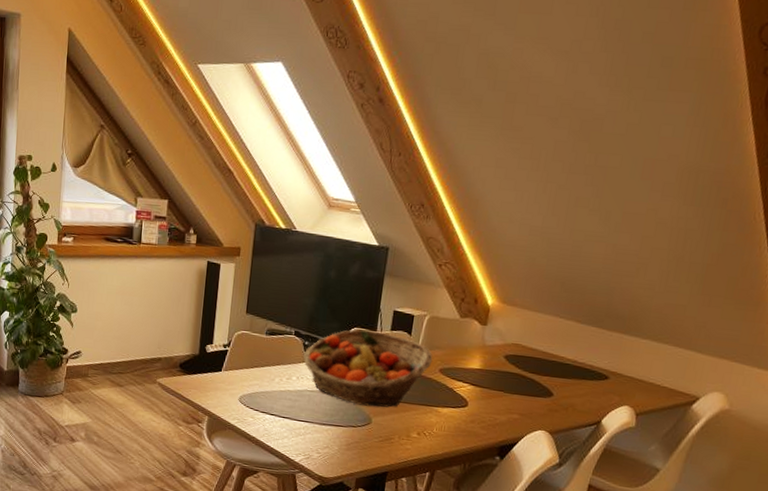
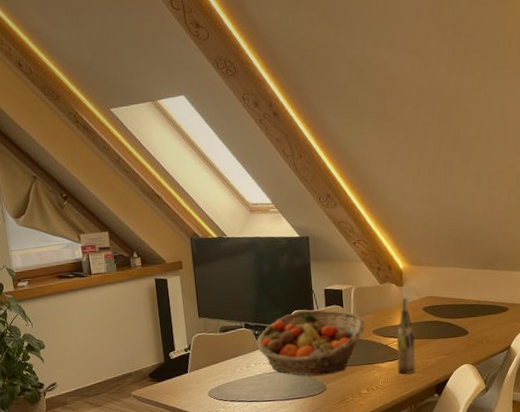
wine bottle: none [458,338,490,428] -> present [396,297,416,375]

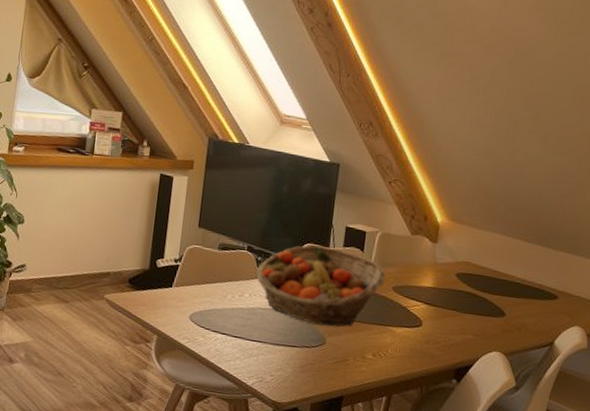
wine bottle: present [396,297,416,375] -> none [413,256,442,349]

